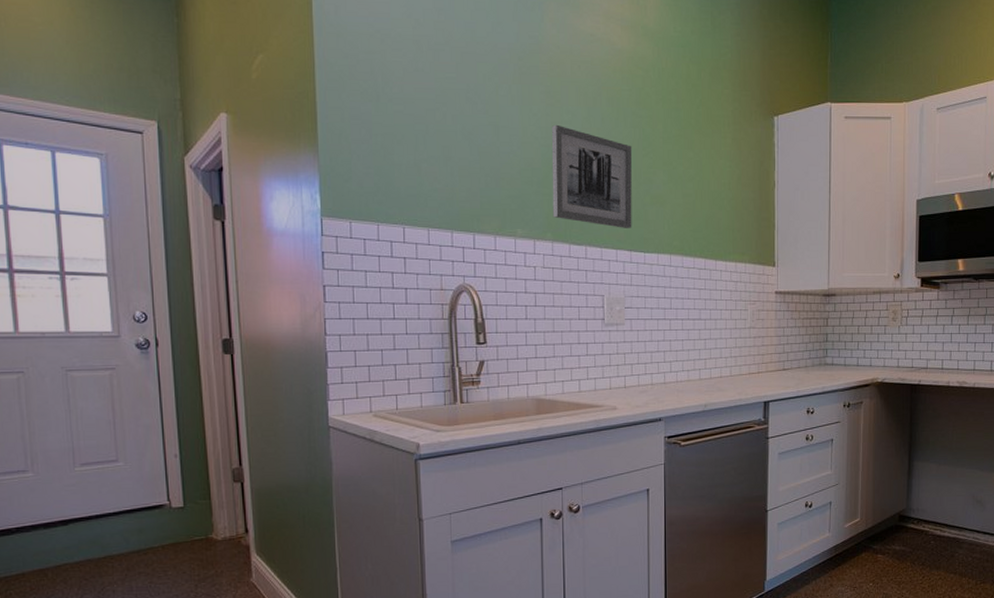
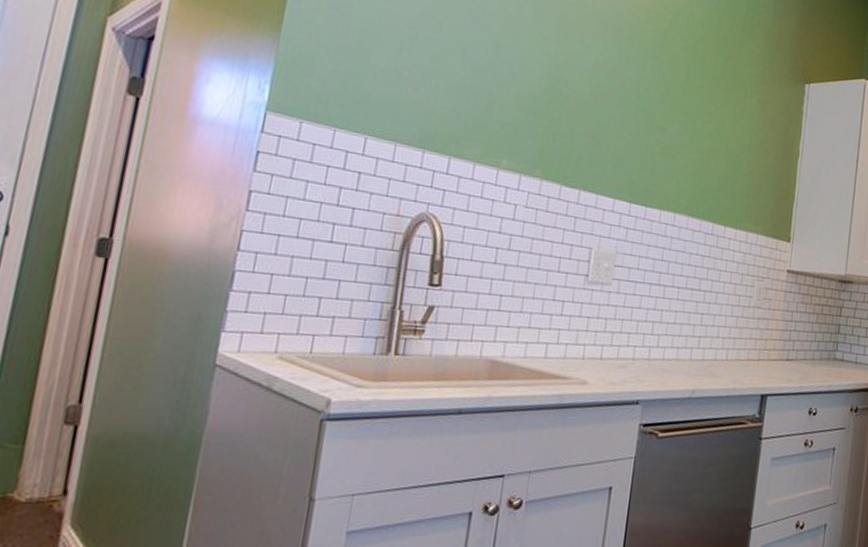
wall art: present [551,124,633,228] -> none [546,53,649,178]

